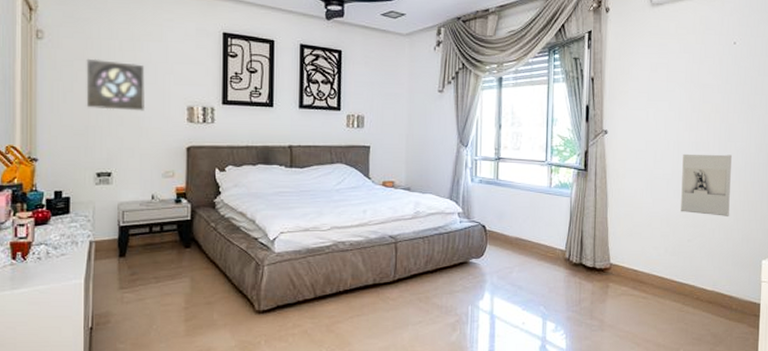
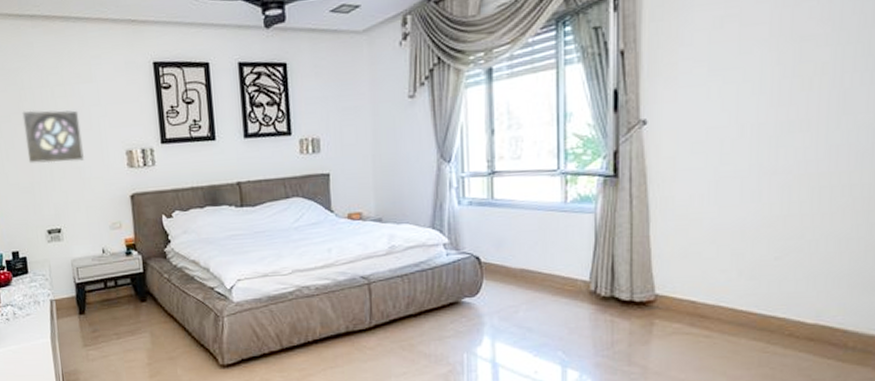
wall sculpture: present [681,153,732,216] -> none [763,133,849,222]

